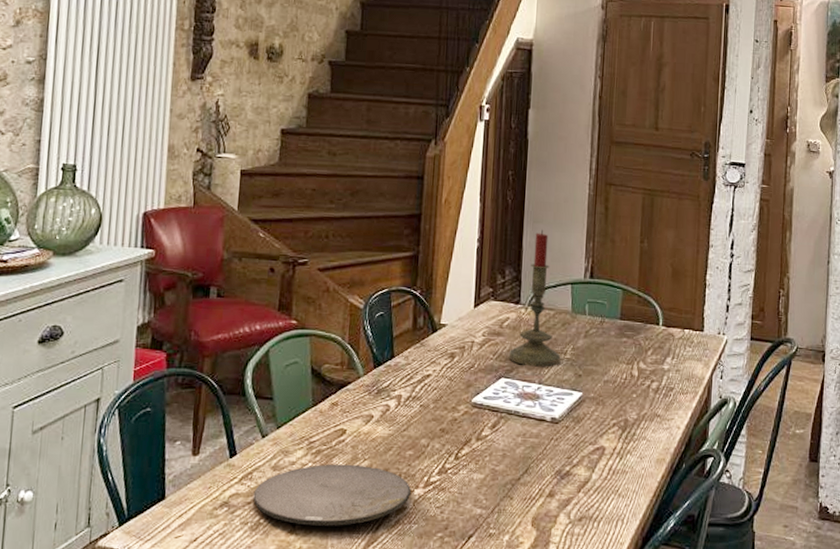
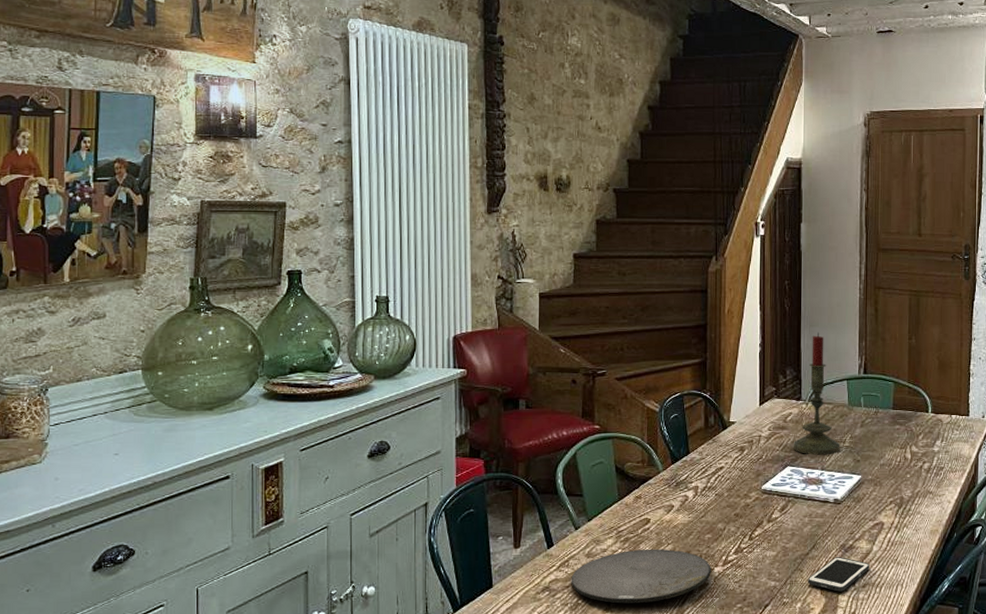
cell phone: none [517,484,588,525] -> present [808,557,870,592]

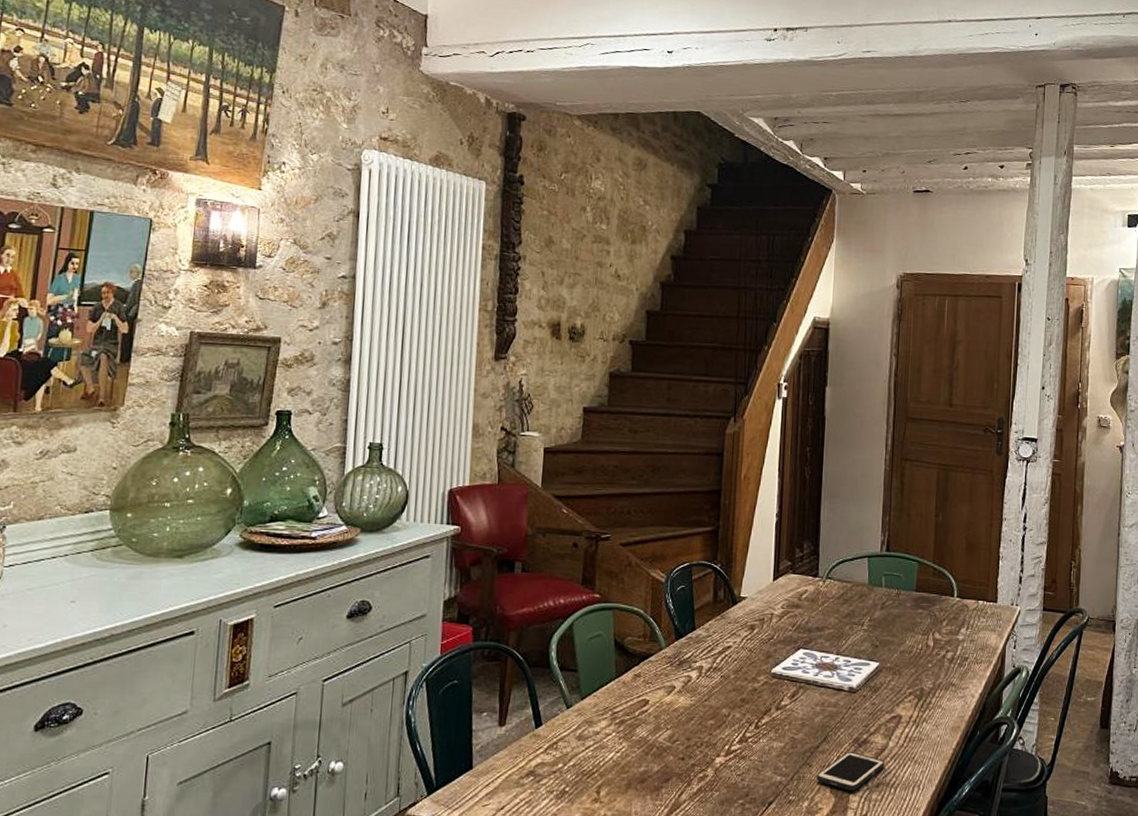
plate: present [571,549,711,604] -> none [558,733,712,794]
candle: present [794,332,841,455] -> none [808,504,858,638]

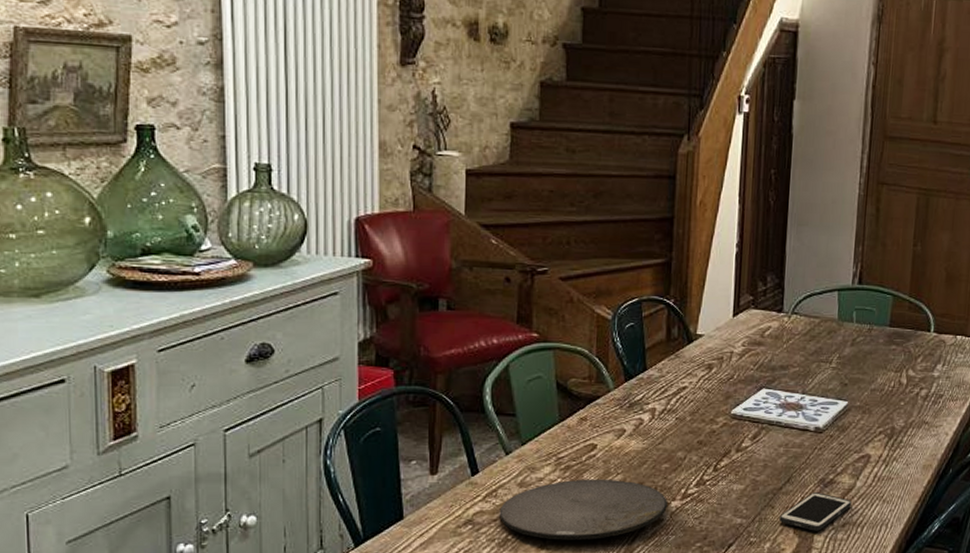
plate: none [558,733,712,794] -> present [499,479,667,540]

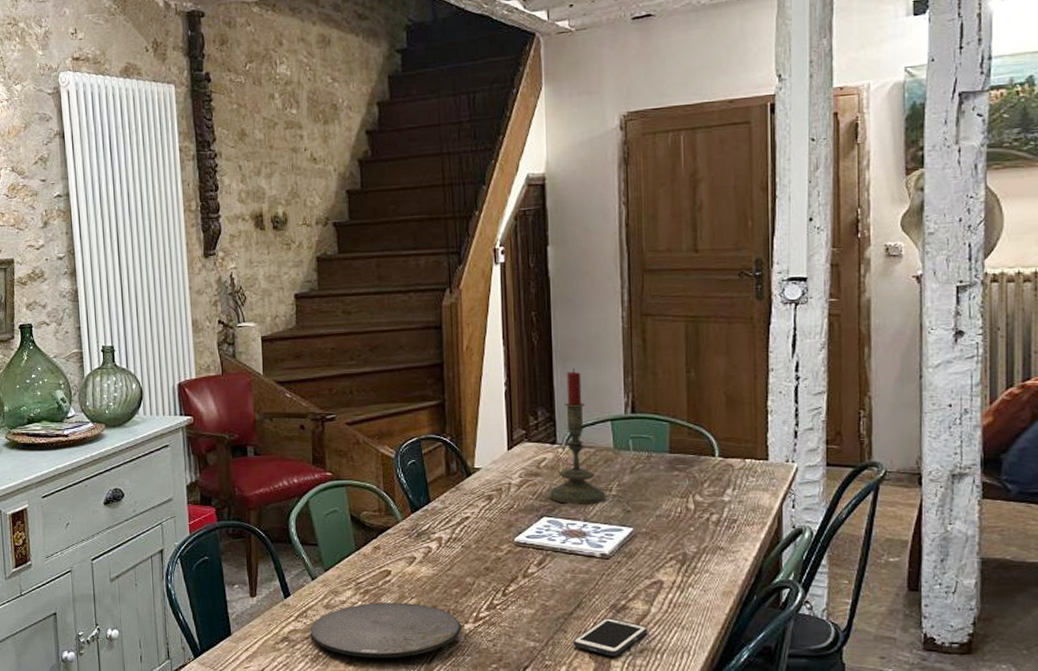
candle: none [771,232,826,377] -> present [550,367,606,505]

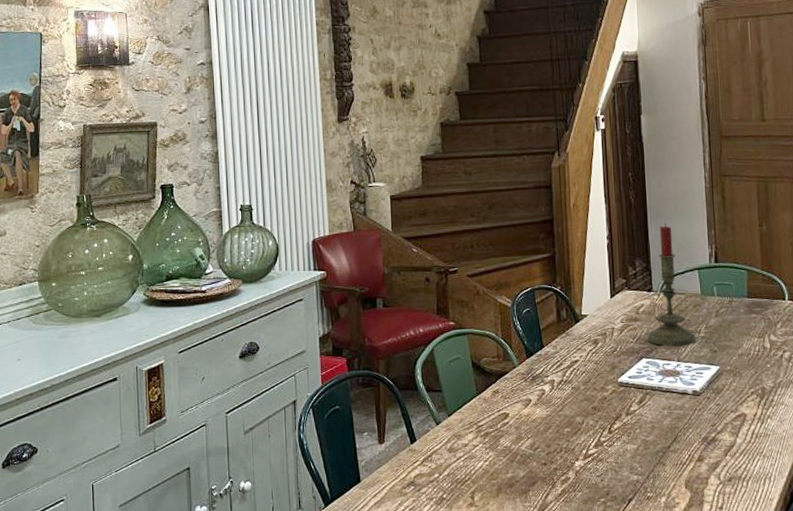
plate: present [310,602,461,658] -> none [435,443,572,498]
cell phone: present [573,618,648,656] -> none [671,450,735,486]

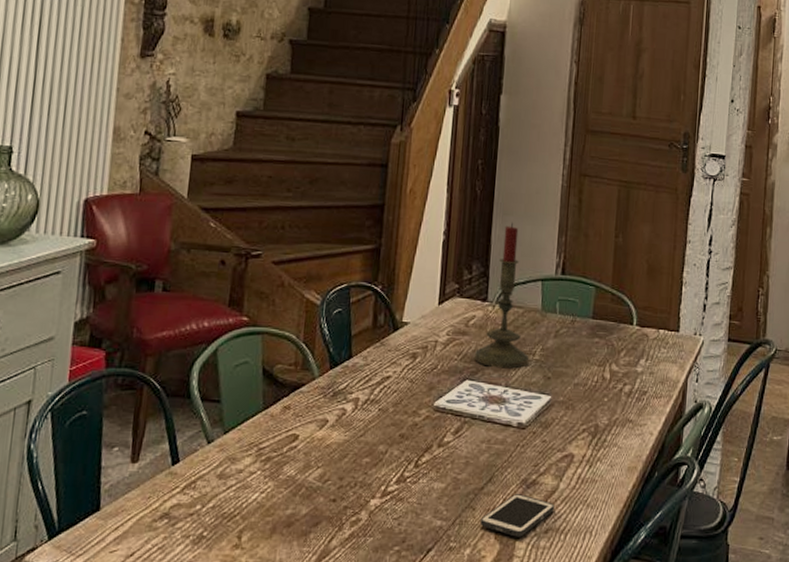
cell phone: none [671,450,735,486] -> present [480,494,555,537]

